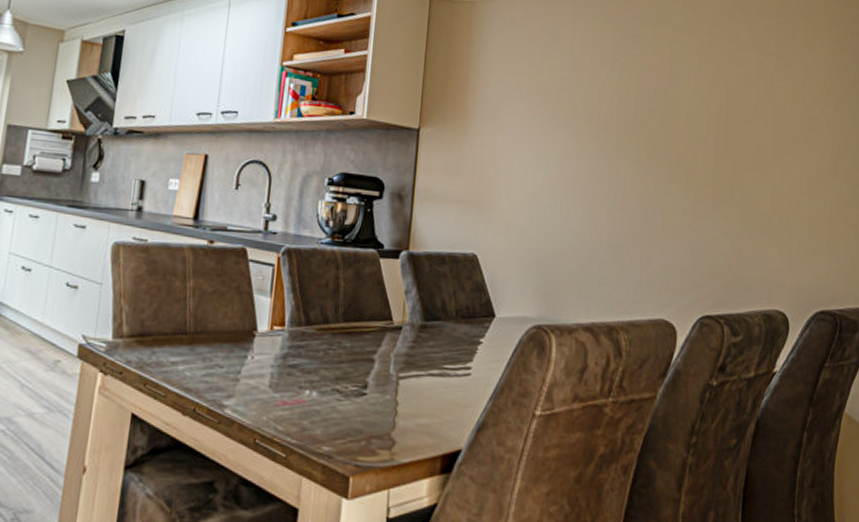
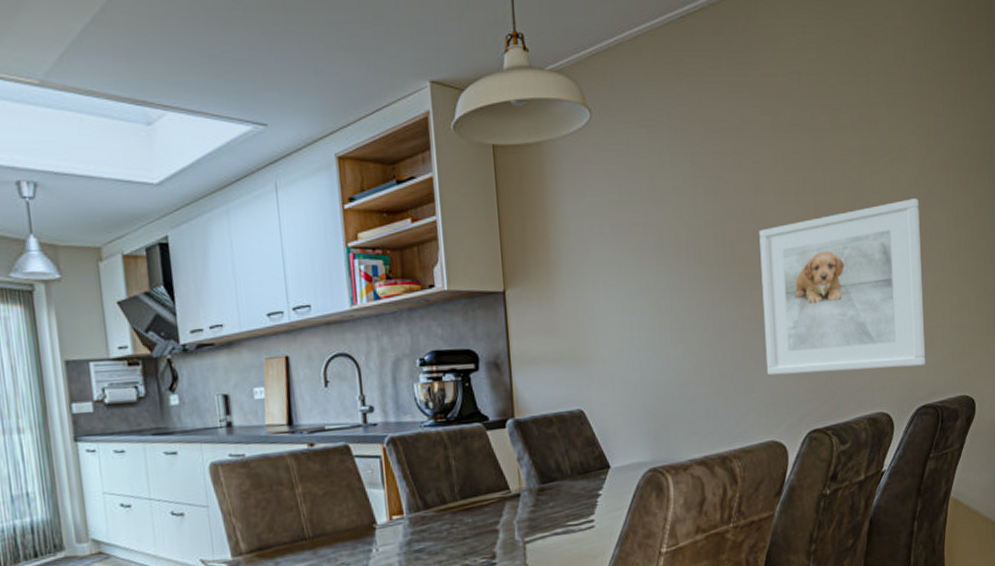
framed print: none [663,106,830,270] -> present [759,198,926,376]

